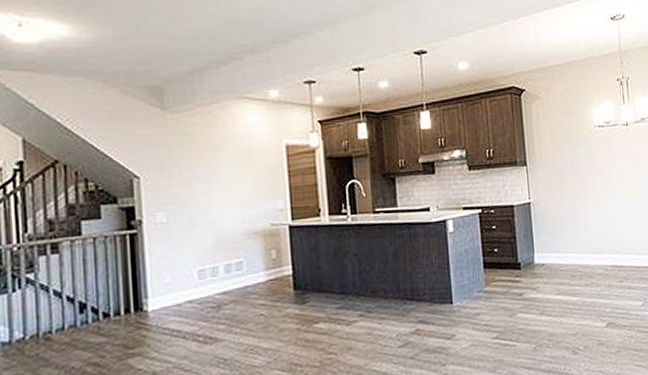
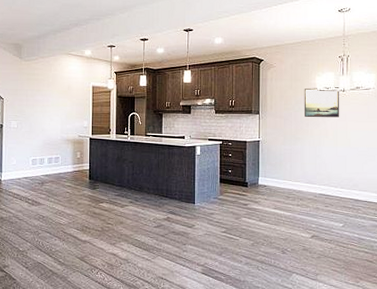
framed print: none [579,120,625,165] -> present [304,87,339,118]

